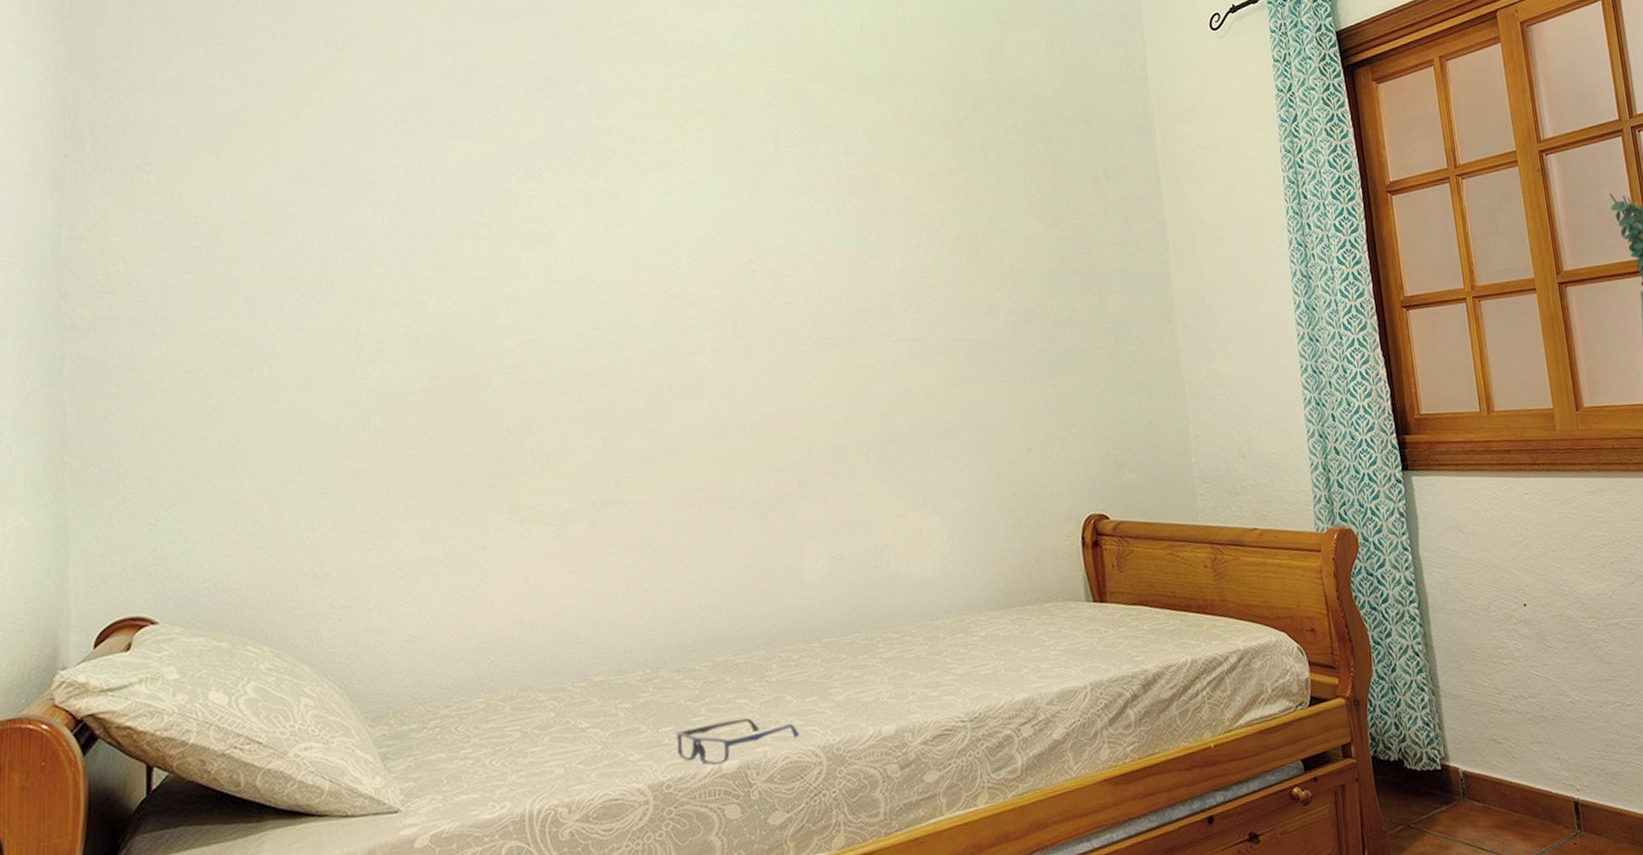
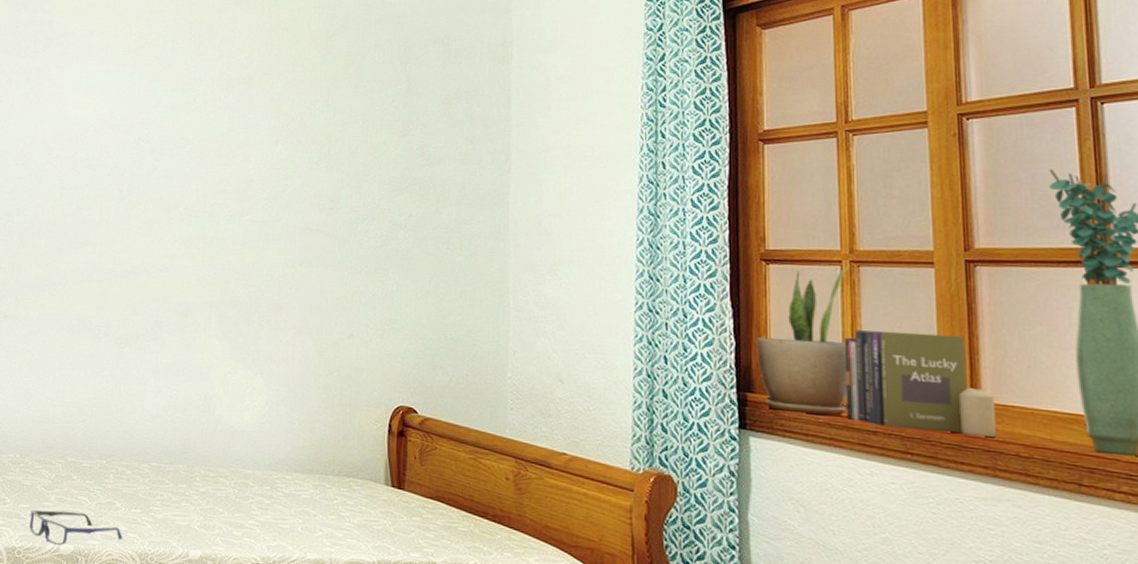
potted plant: none [1406,301,1485,448] -> present [756,265,849,417]
books: none [1475,351,1573,445] -> present [843,330,968,434]
candle: none [1566,395,1597,439] -> present [959,388,997,438]

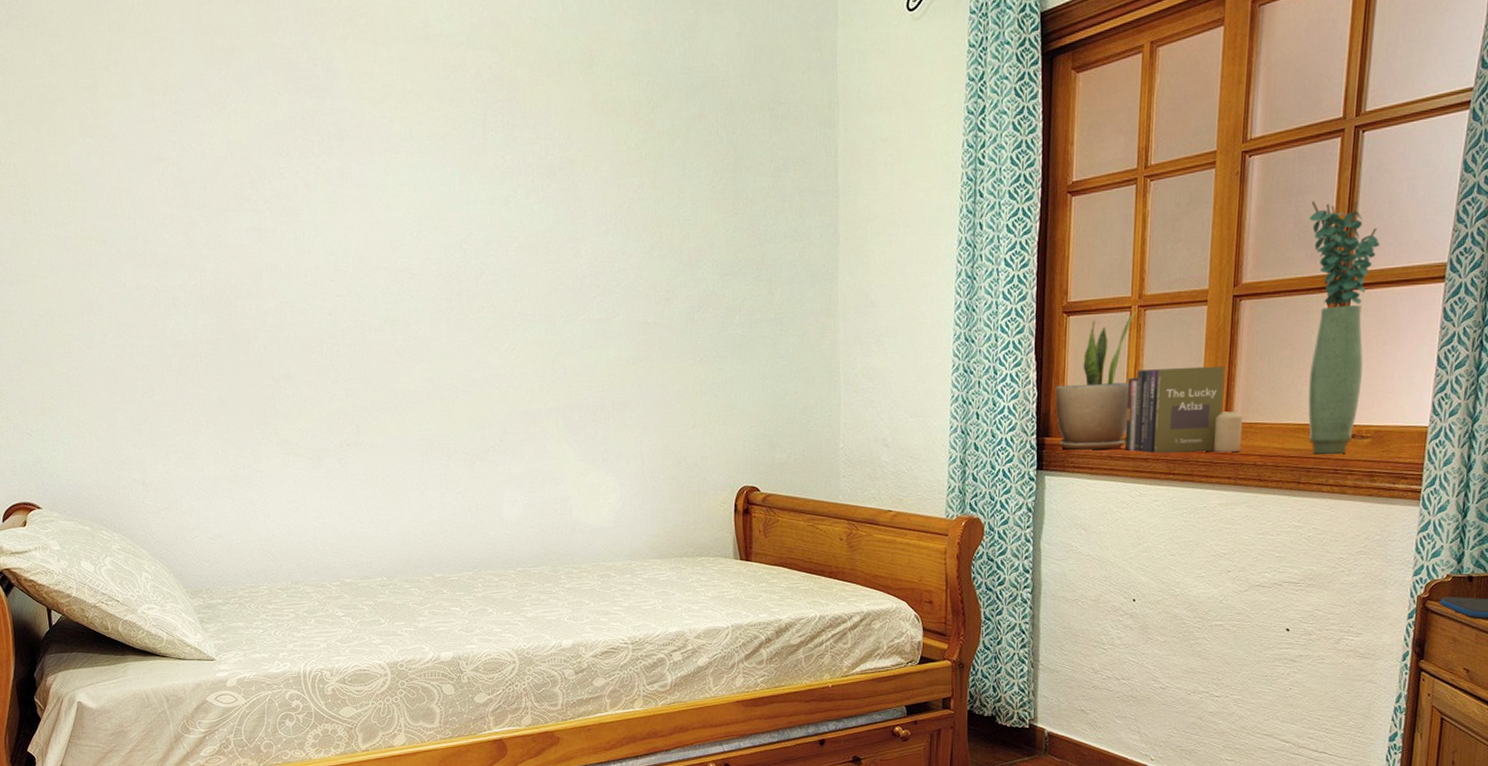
eyeglasses: present [29,510,123,546] -> none [406,622,499,655]

